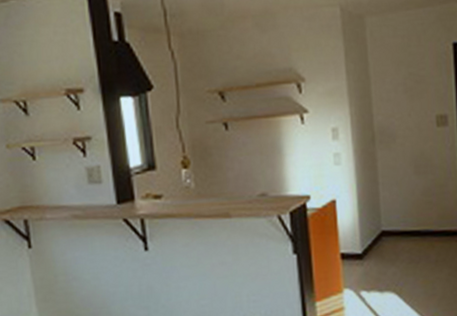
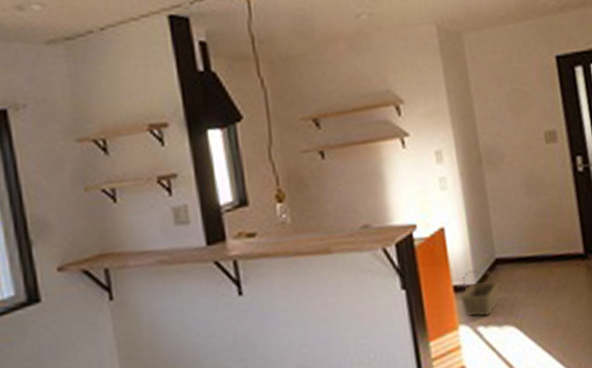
basket: none [345,240,384,283] -> present [459,270,500,317]

